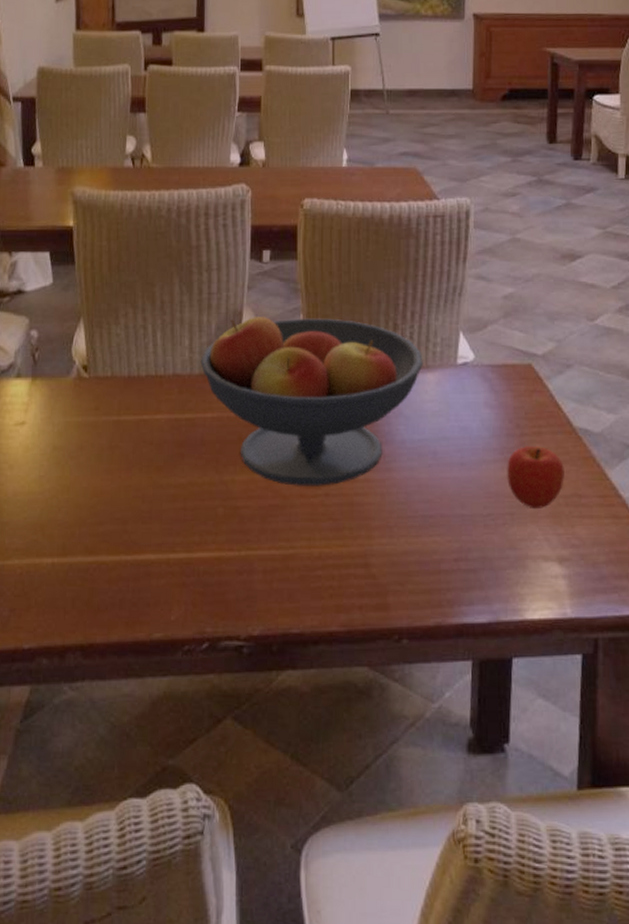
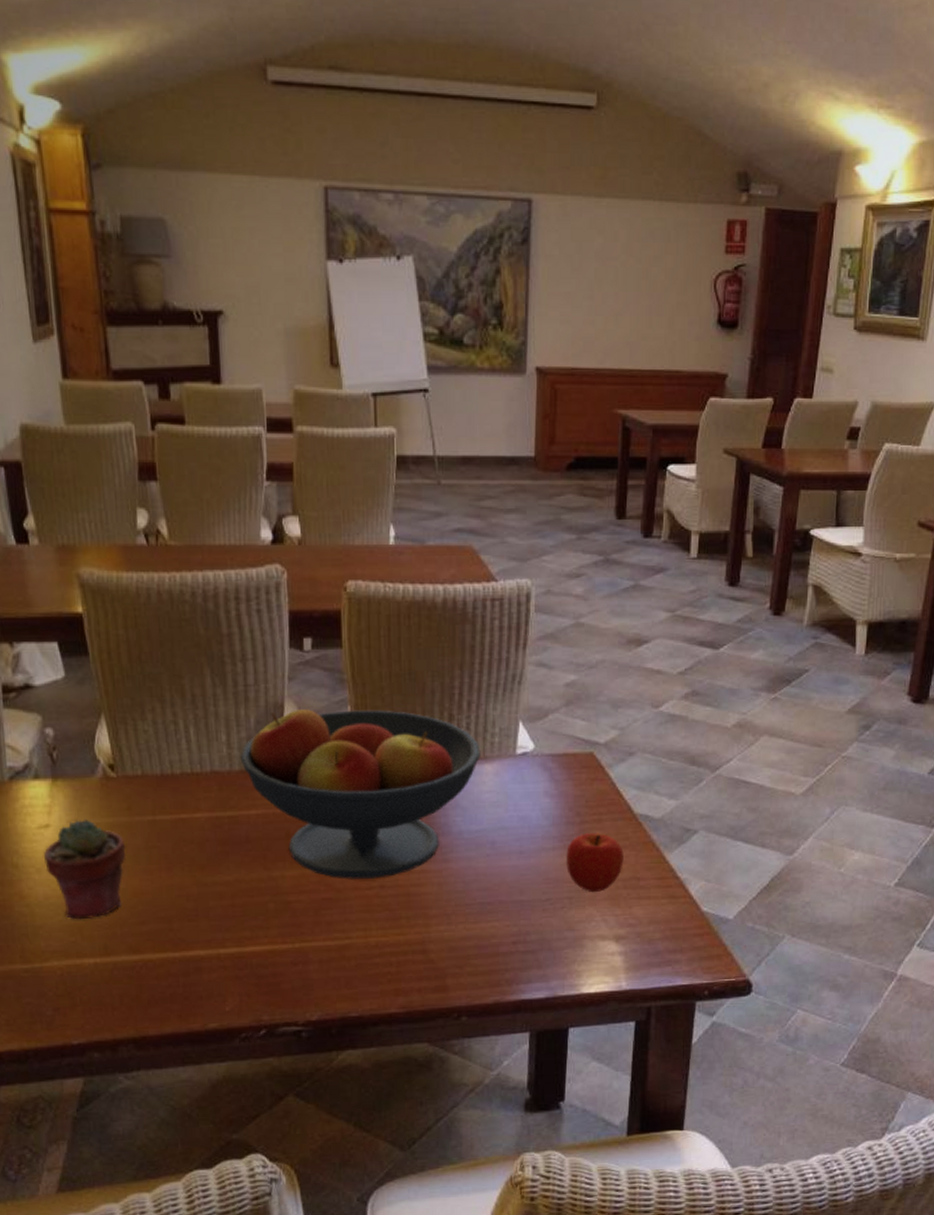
potted succulent: none [16,417,91,518] -> present [43,818,126,920]

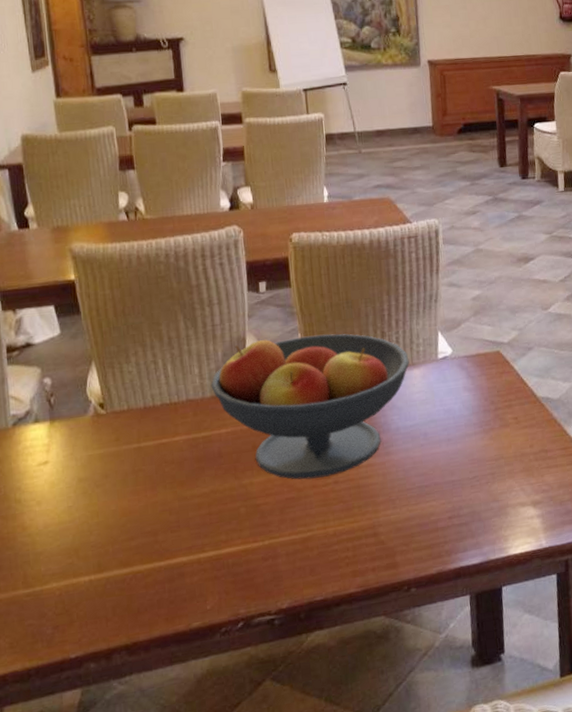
potted succulent: present [43,818,126,920] -> none [42,452,116,544]
fruit: present [566,833,624,892] -> none [486,416,533,467]

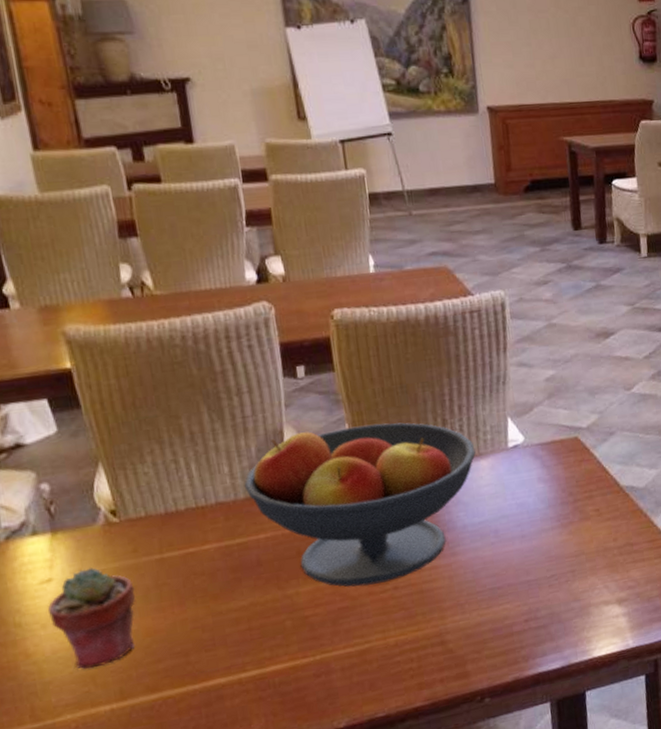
potted succulent: none [42,452,116,544] -> present [47,567,136,670]

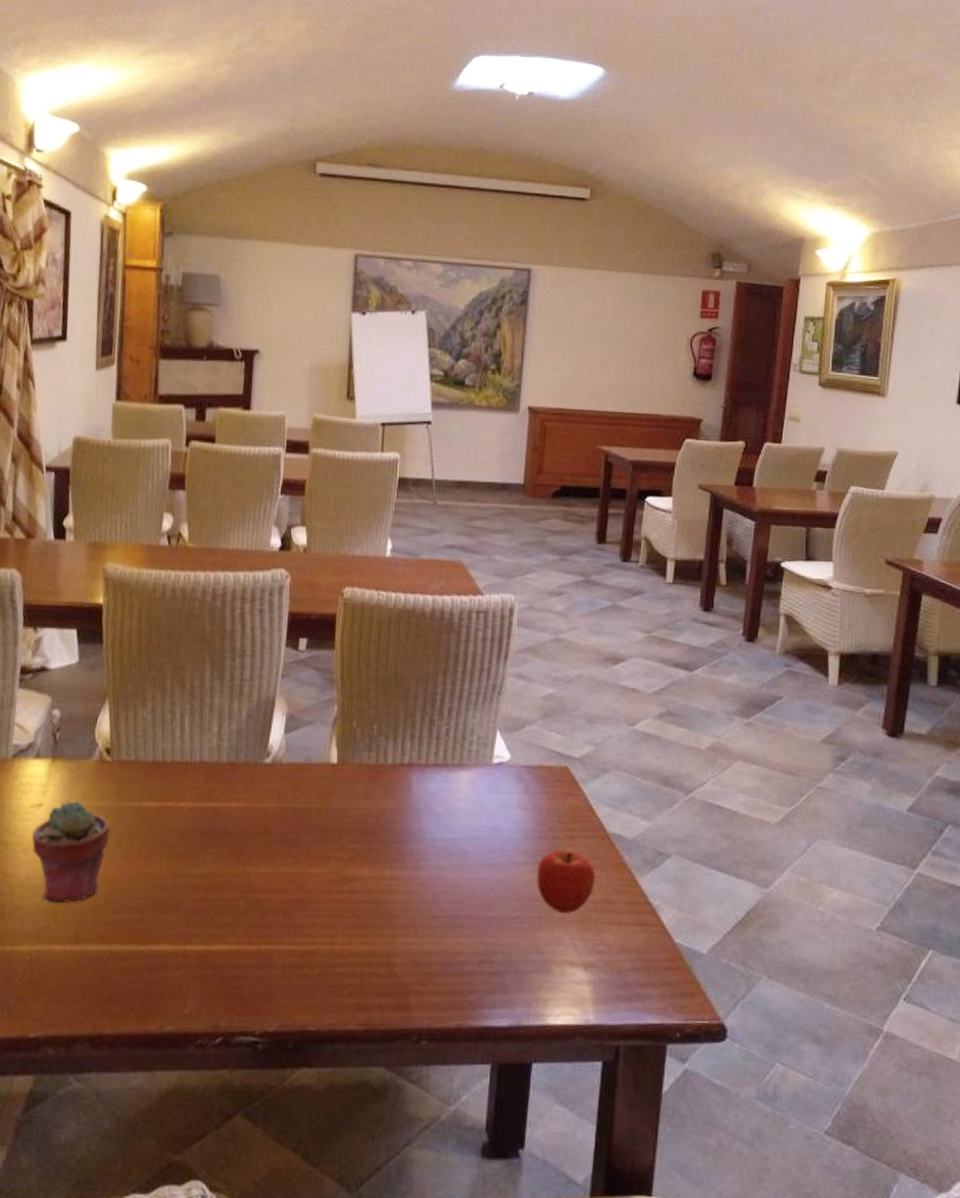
fruit bowl: present [244,422,476,587] -> none [228,706,458,882]
fruit: none [564,508,617,563] -> present [537,850,595,913]

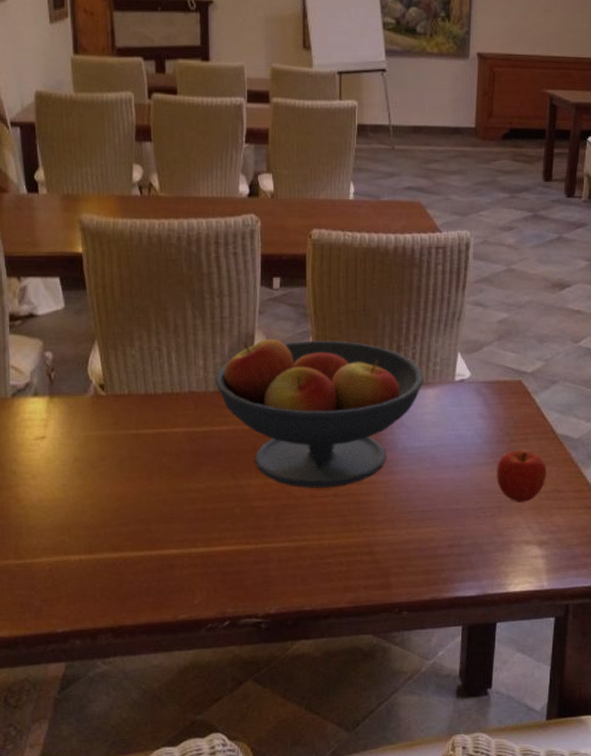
potted succulent: present [31,800,110,904] -> none [38,431,112,521]
fruit bowl: none [228,706,458,882] -> present [214,339,424,488]

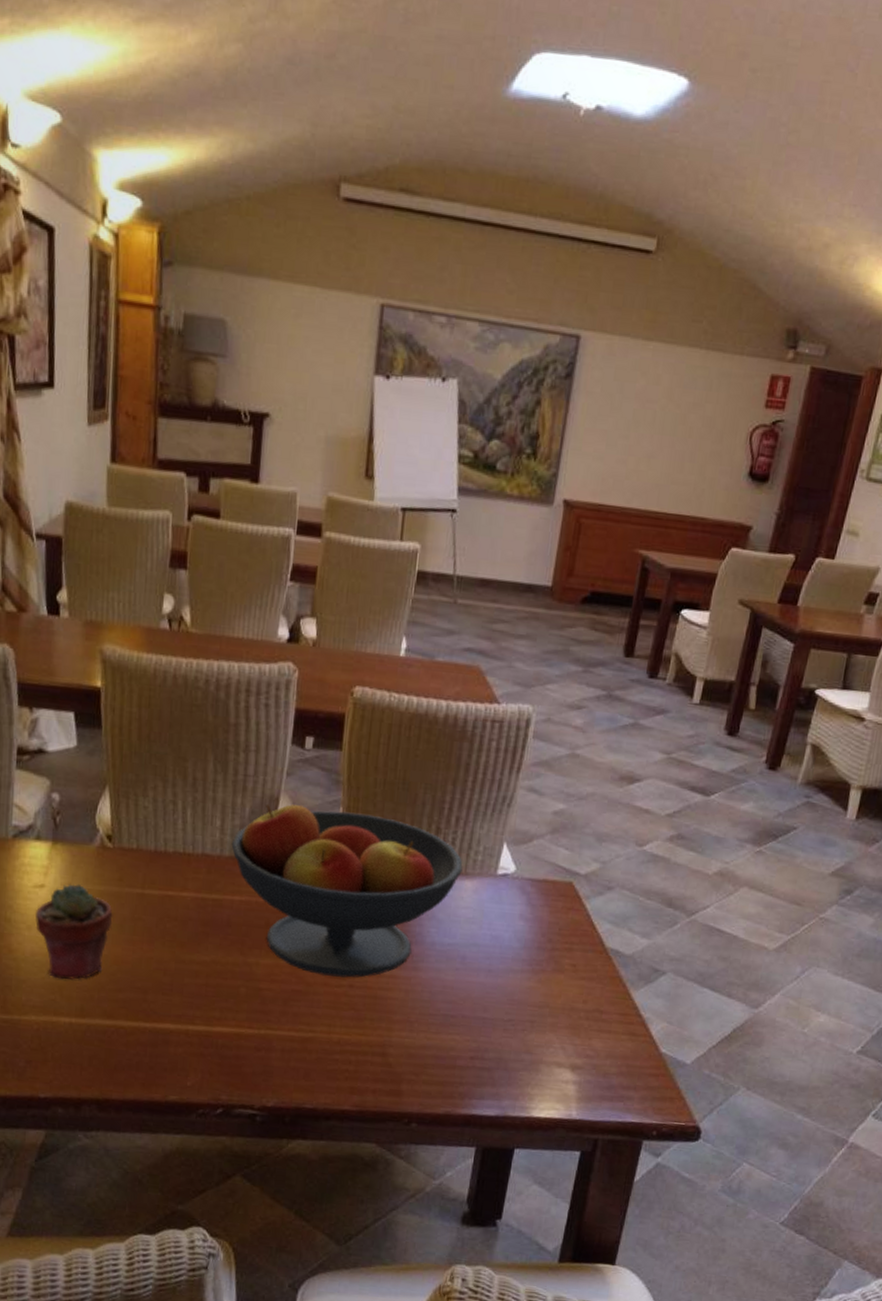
potted succulent: none [38,431,112,521] -> present [35,883,113,980]
fruit: present [497,451,547,502] -> none [532,960,590,1020]

